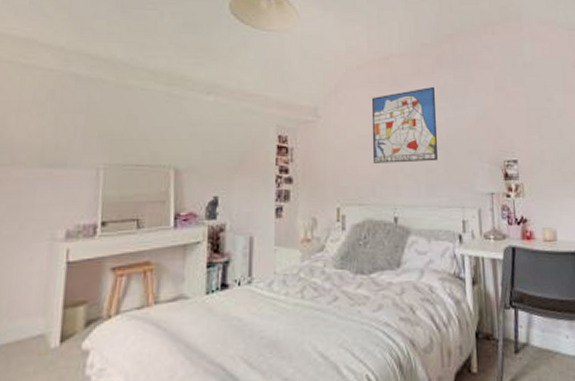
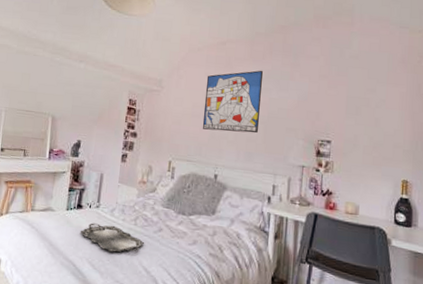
serving tray: none [228,304,318,341] -> present [80,223,145,253]

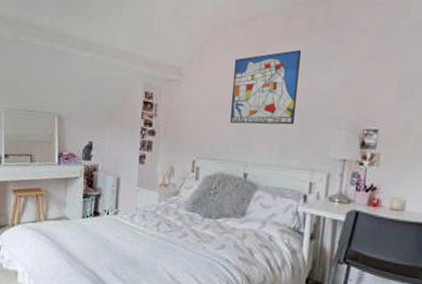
serving tray: present [80,223,145,253] -> none [98,230,169,260]

